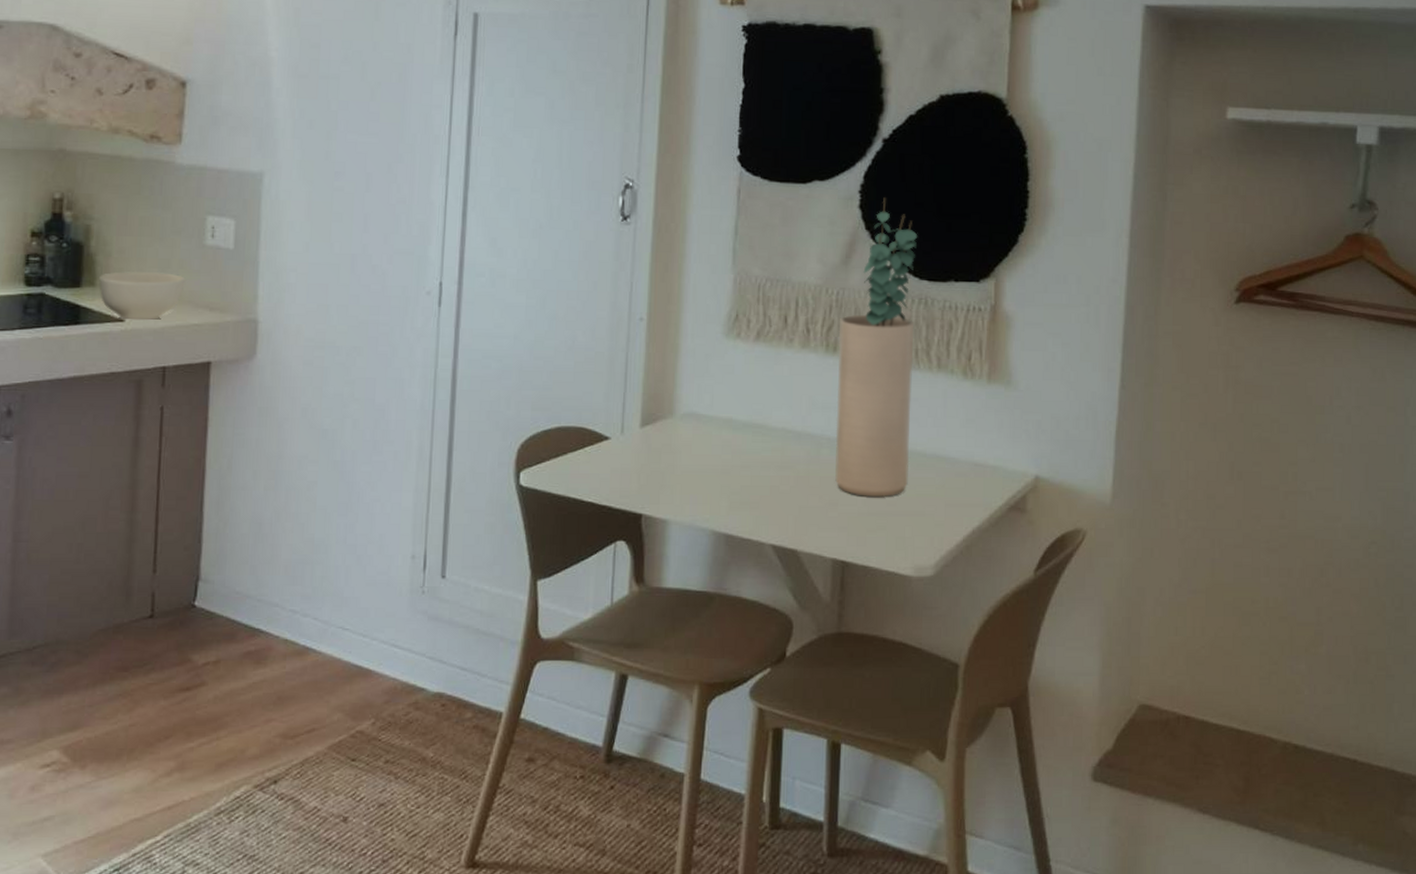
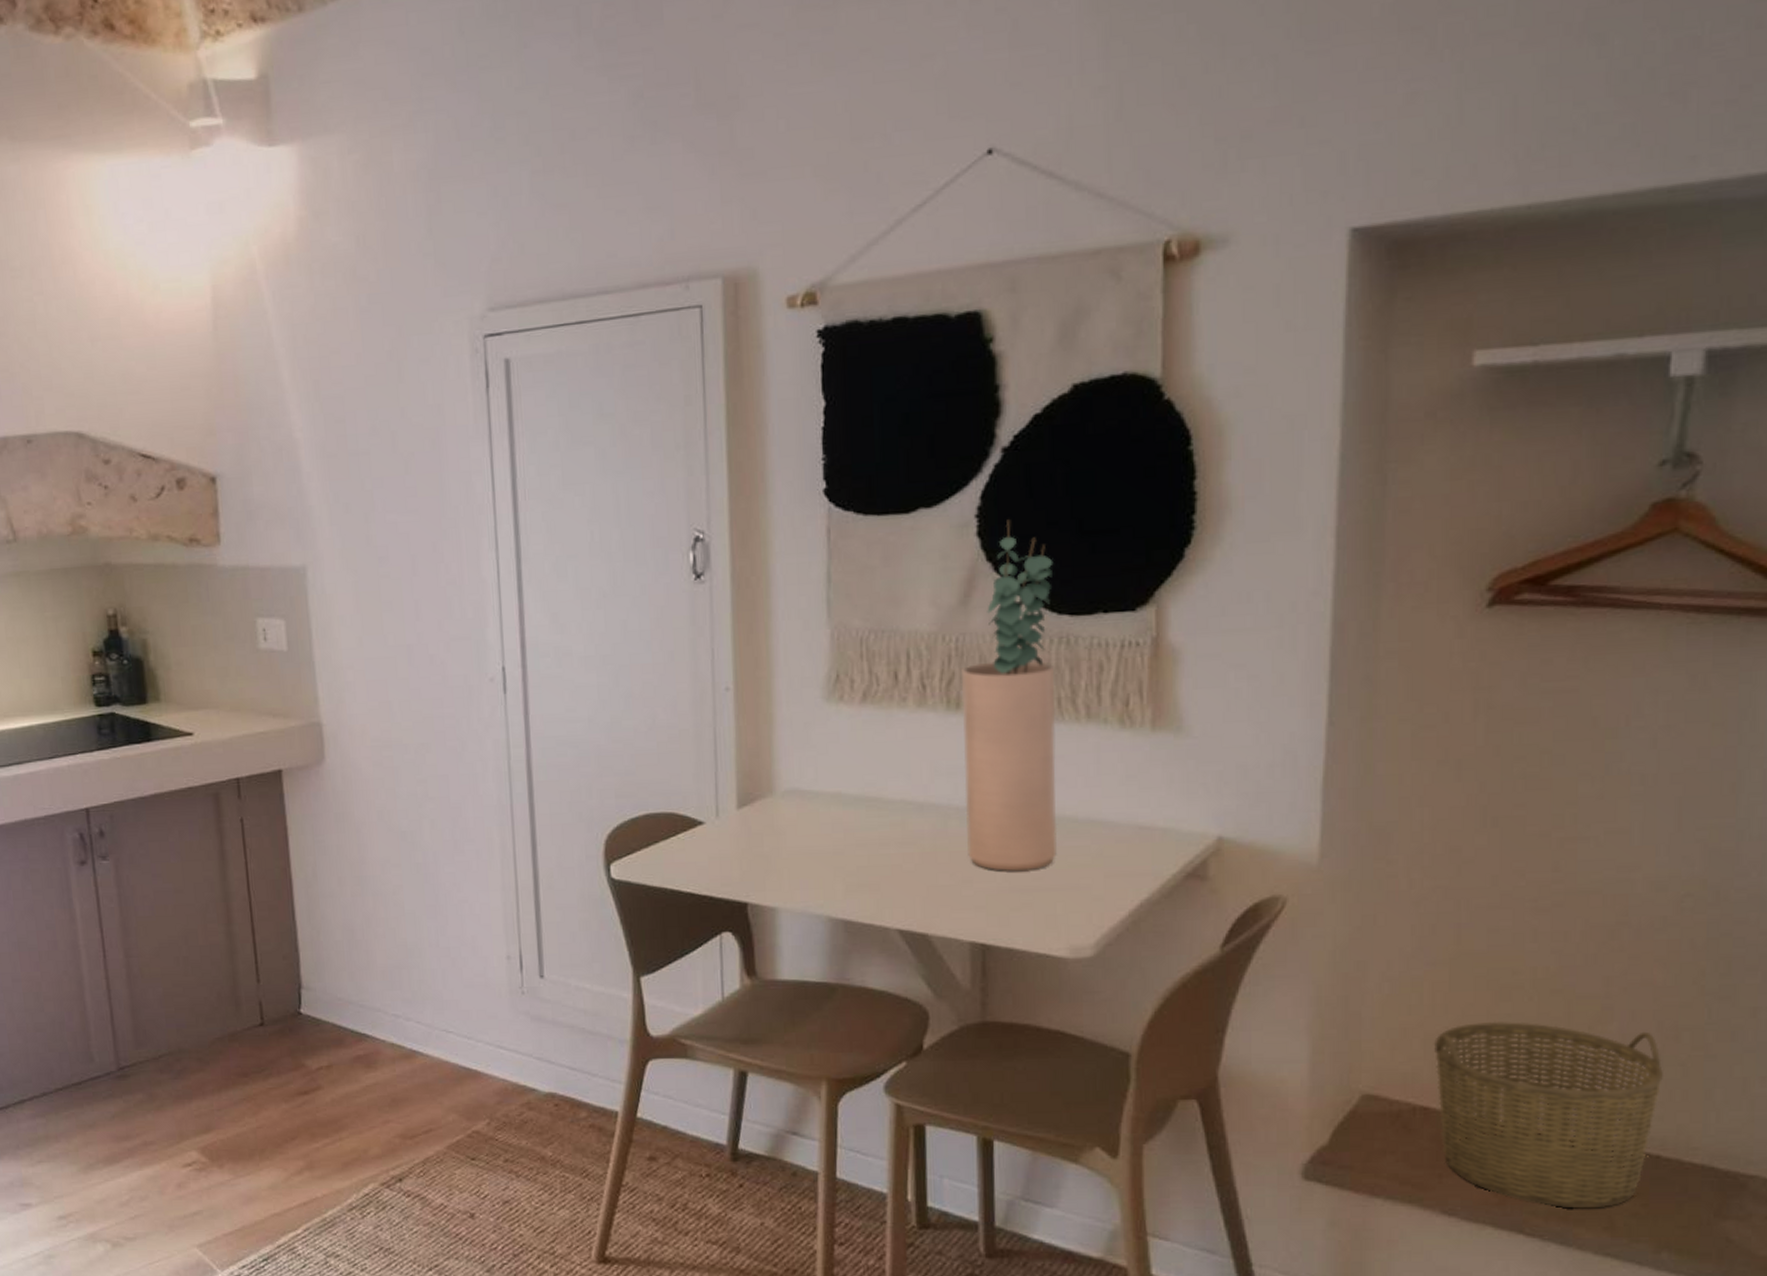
bowl: present [99,271,185,321] -> none [163,681,245,733]
basket: none [1193,642,1358,807] -> present [1433,1021,1663,1209]

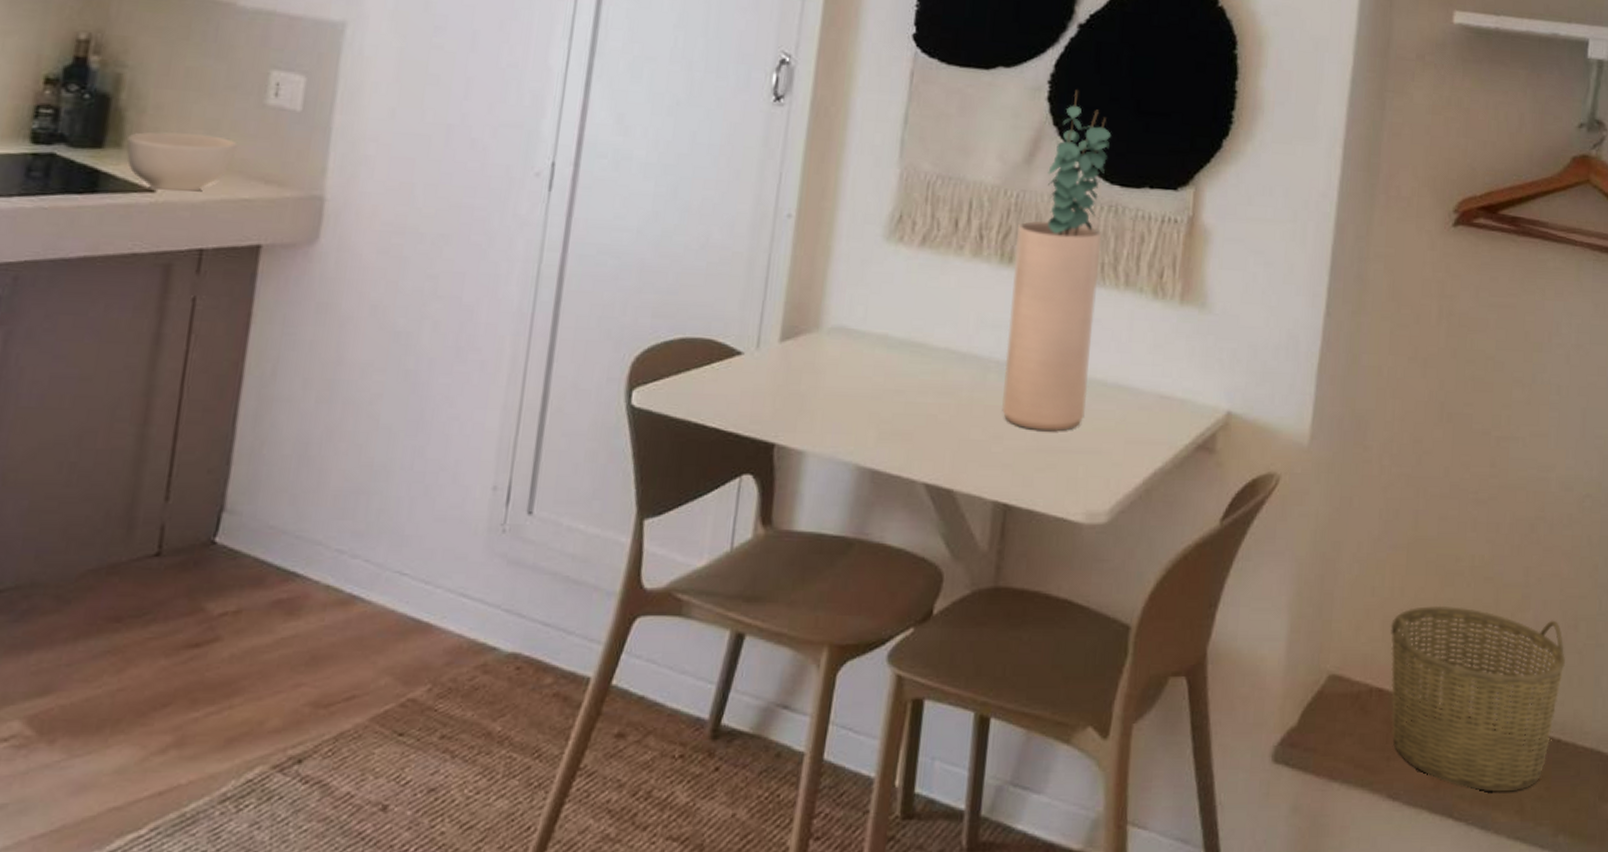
bowl: none [163,681,245,733] -> present [127,131,238,192]

